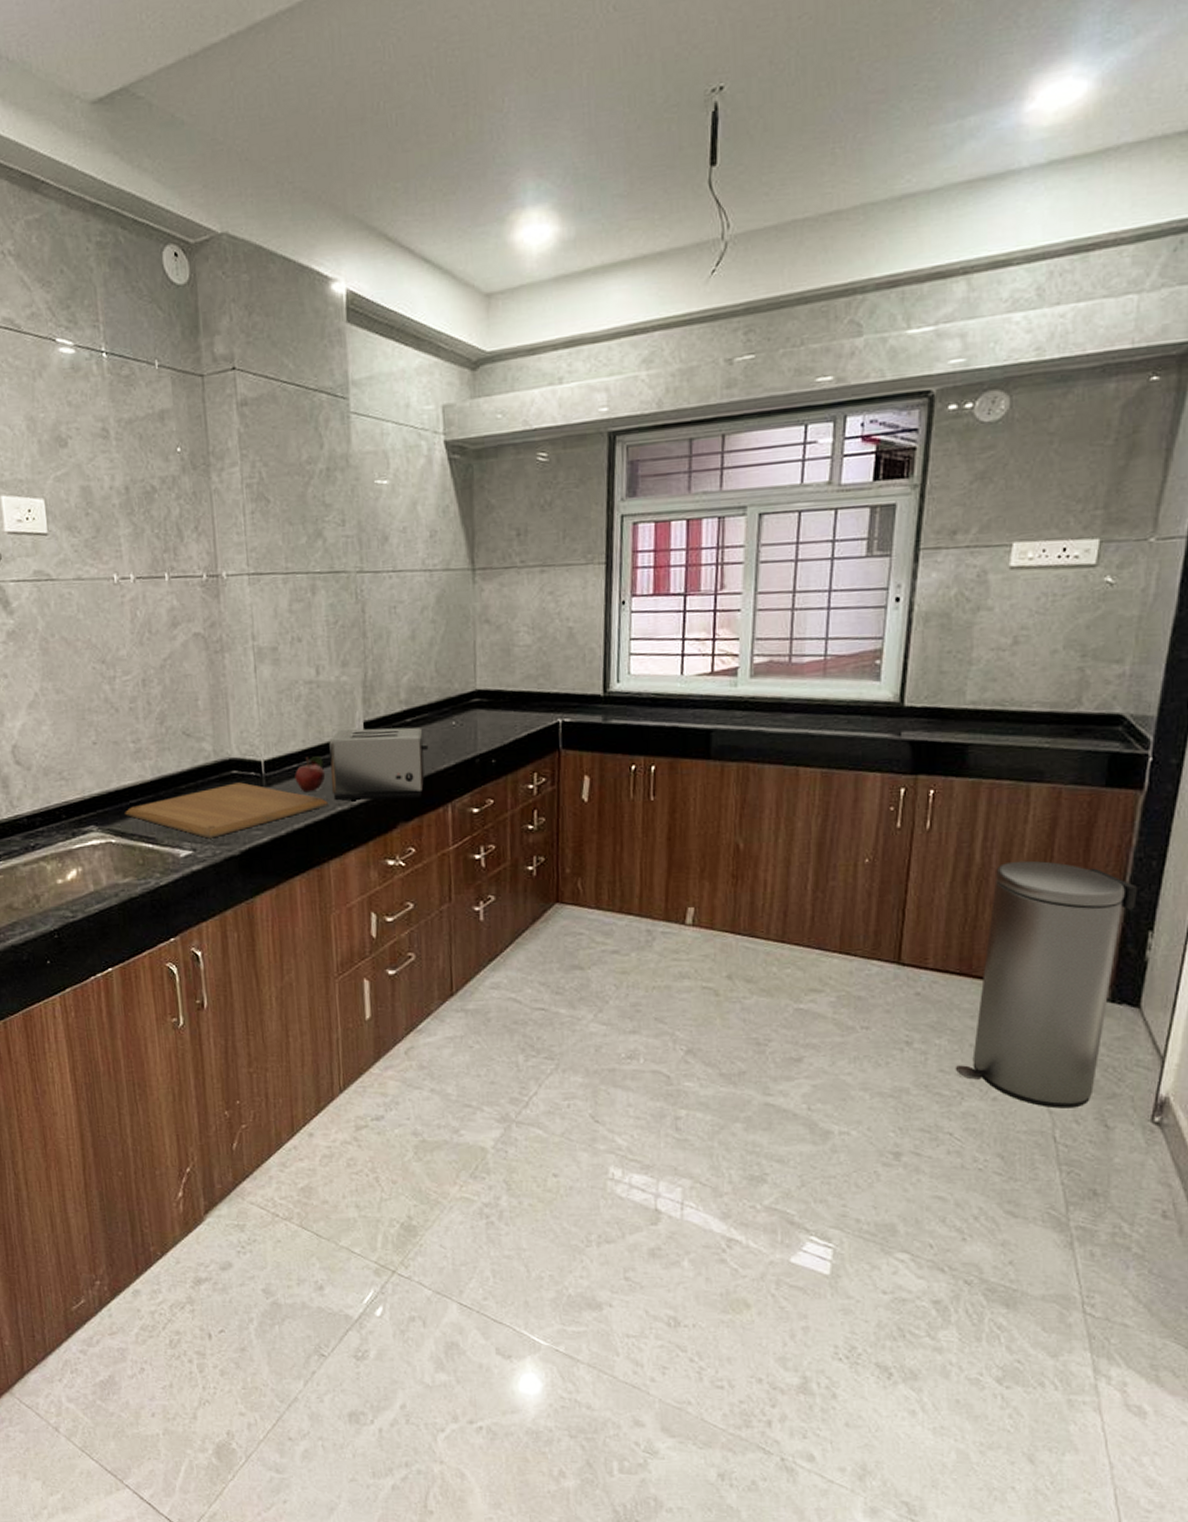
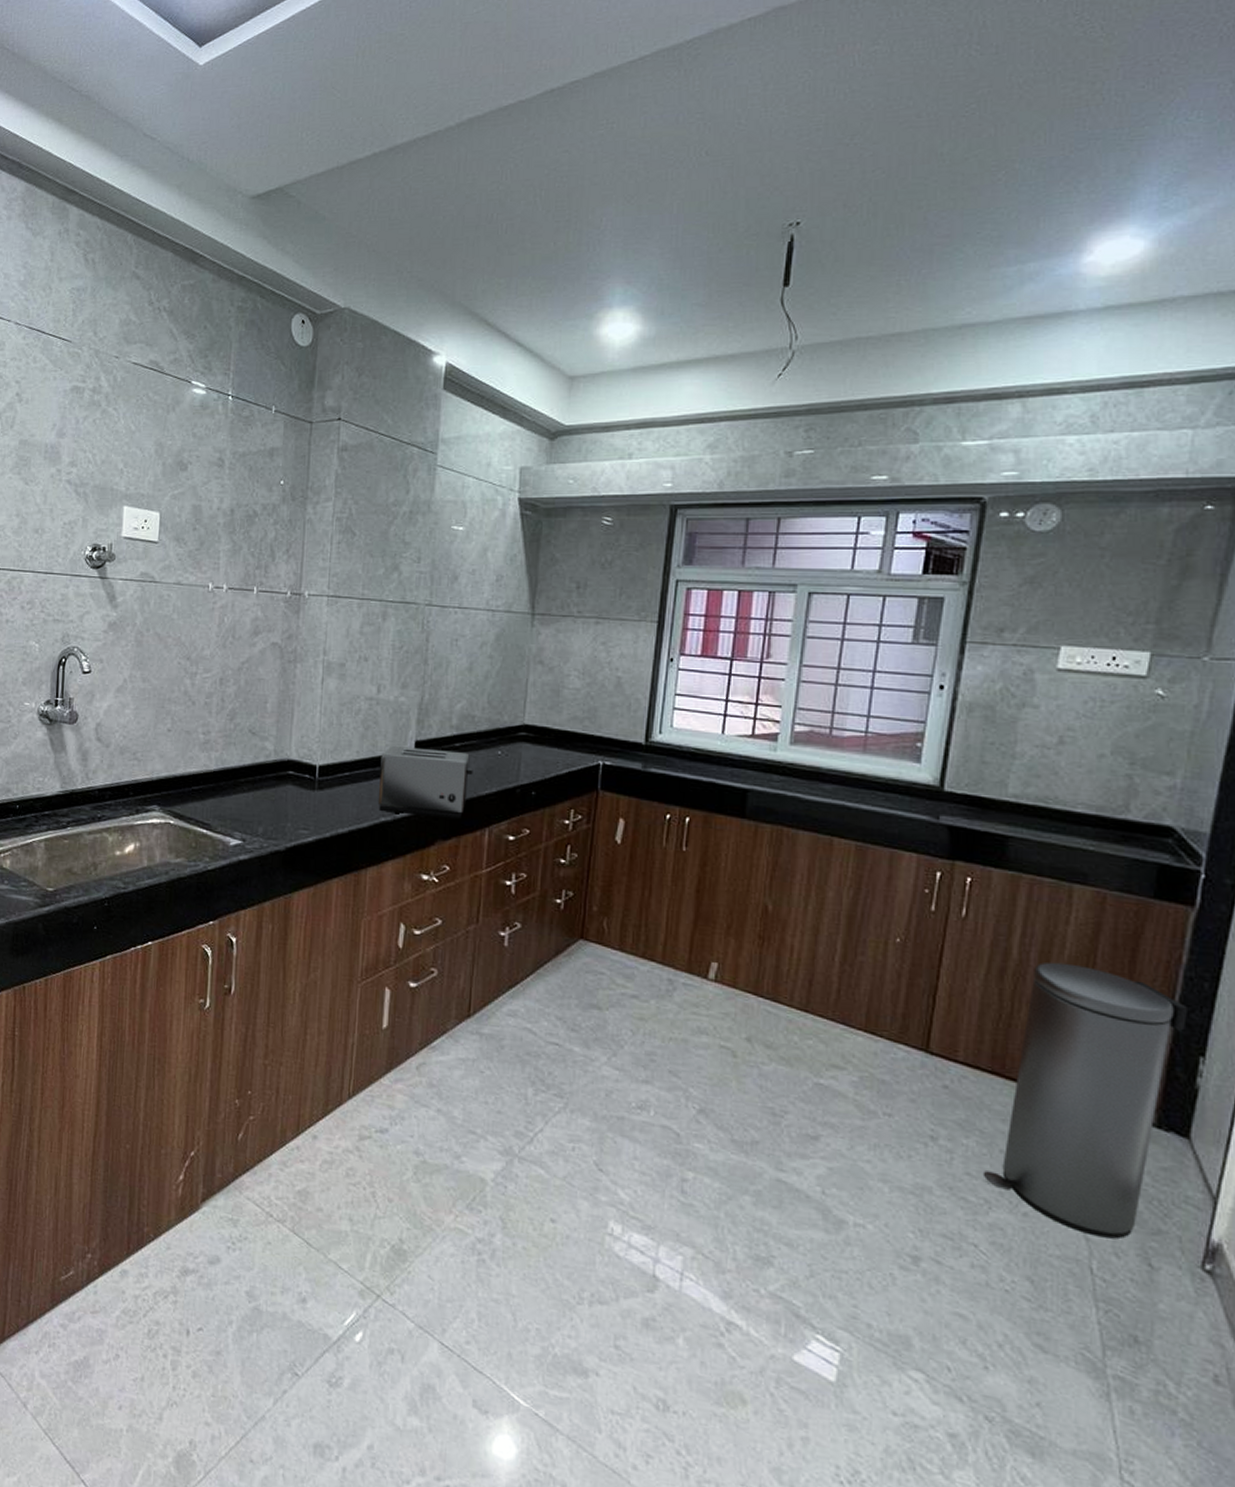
chopping board: present [125,782,328,839] -> none [186,782,373,832]
fruit: present [294,756,326,793] -> none [345,767,374,800]

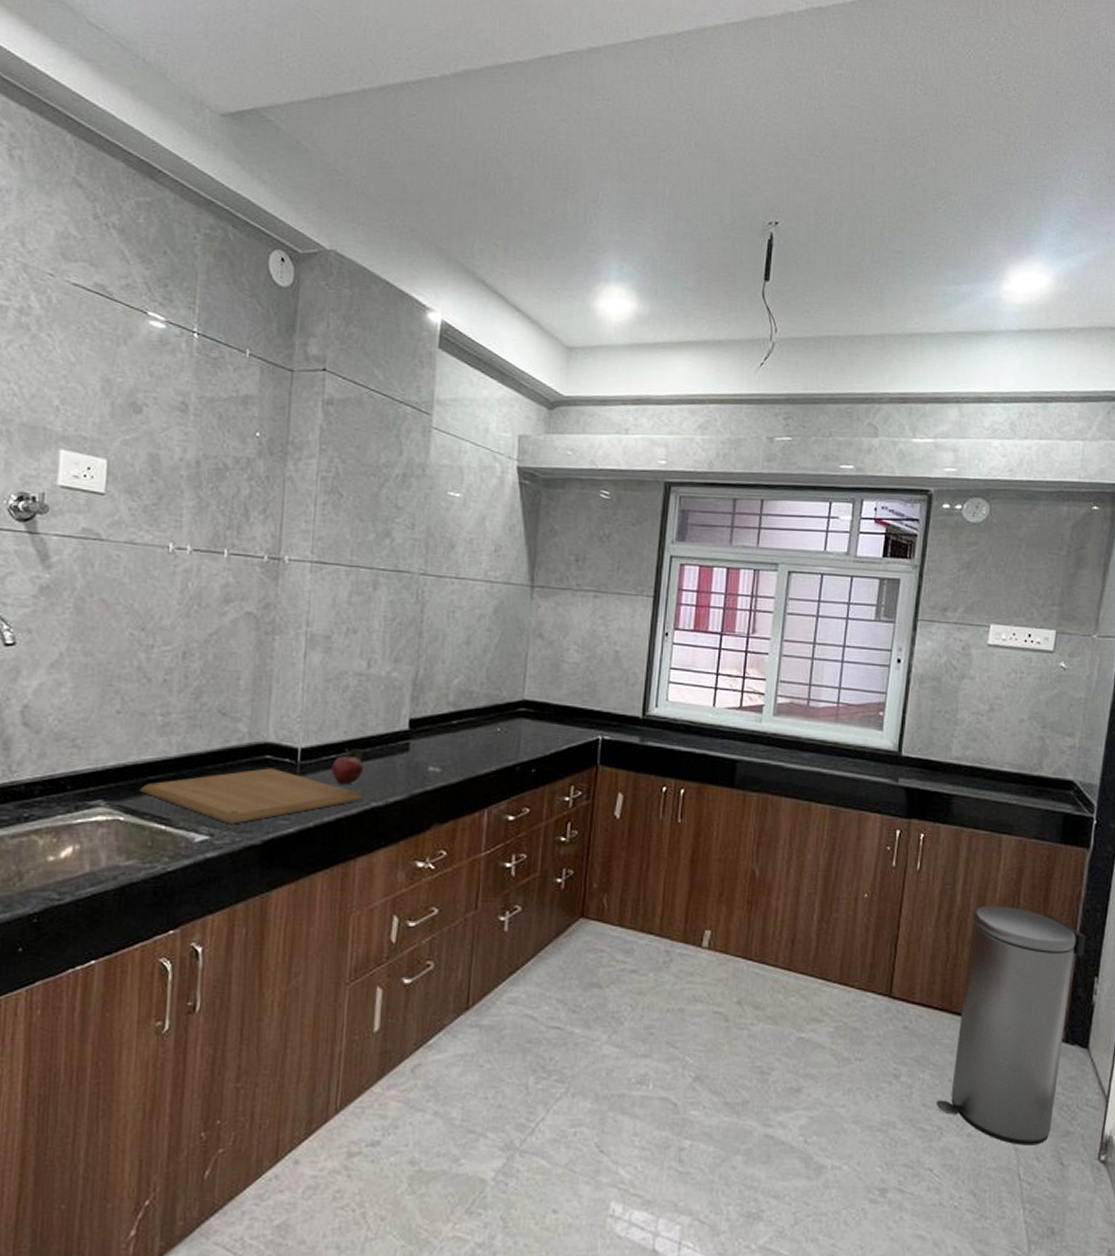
chopping board: none [186,782,373,832] -> present [140,768,363,825]
fruit: none [345,767,374,800] -> present [331,749,364,785]
toaster: present [377,746,473,820] -> none [368,725,472,801]

